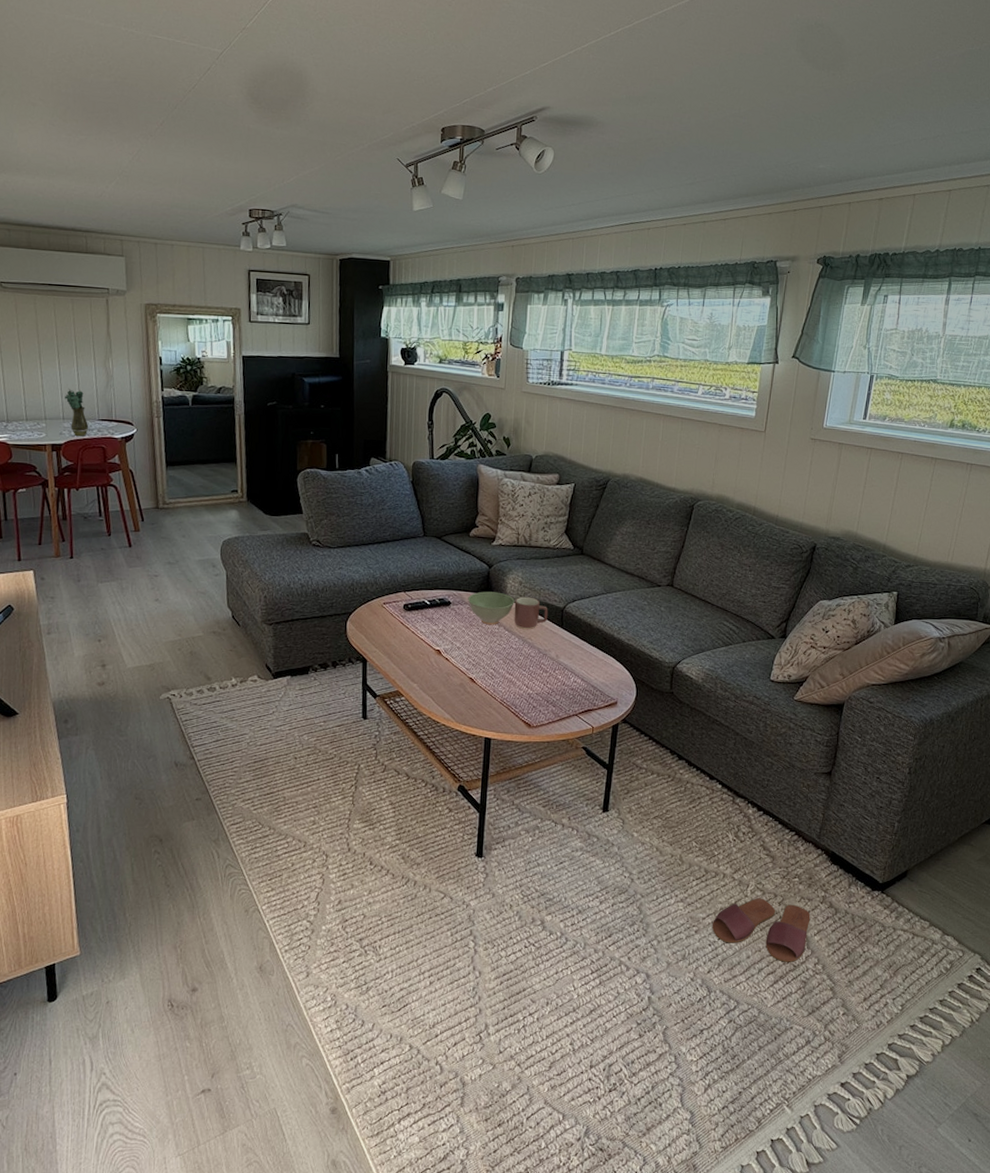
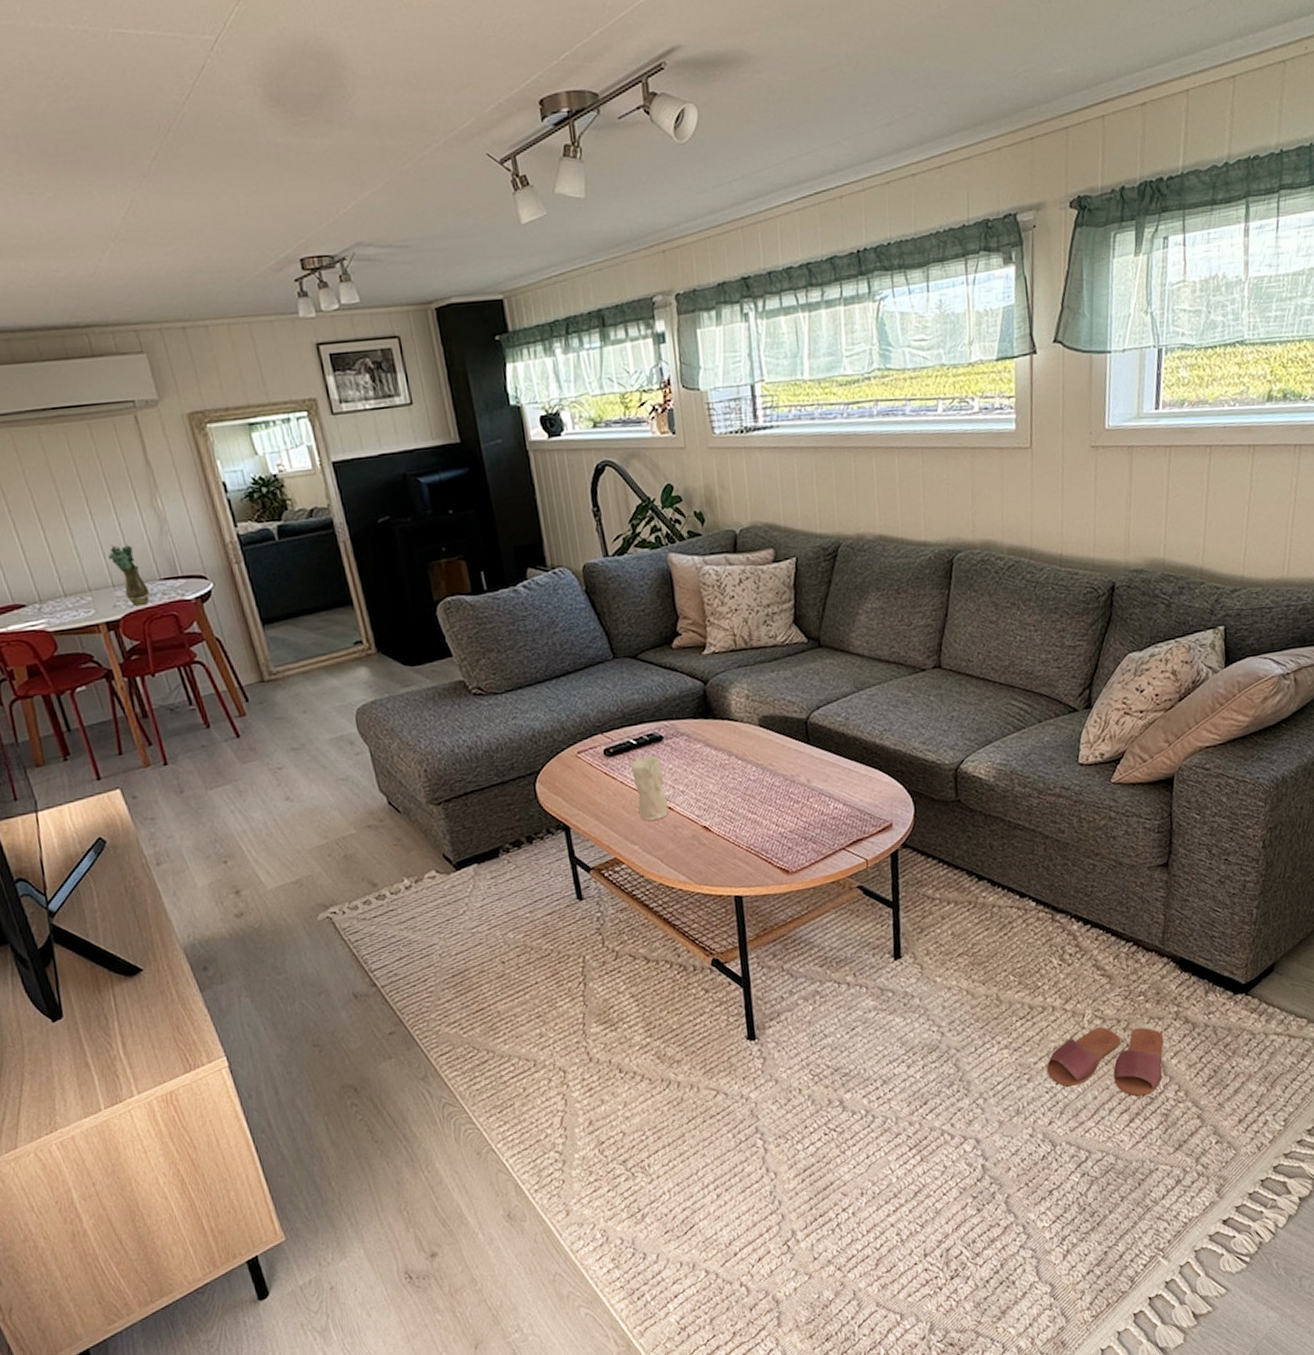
candle: none [421,616,446,667] -> present [630,756,669,822]
bowl: present [468,591,515,625] -> none [683,713,744,757]
mug: present [514,596,548,630] -> none [743,712,789,755]

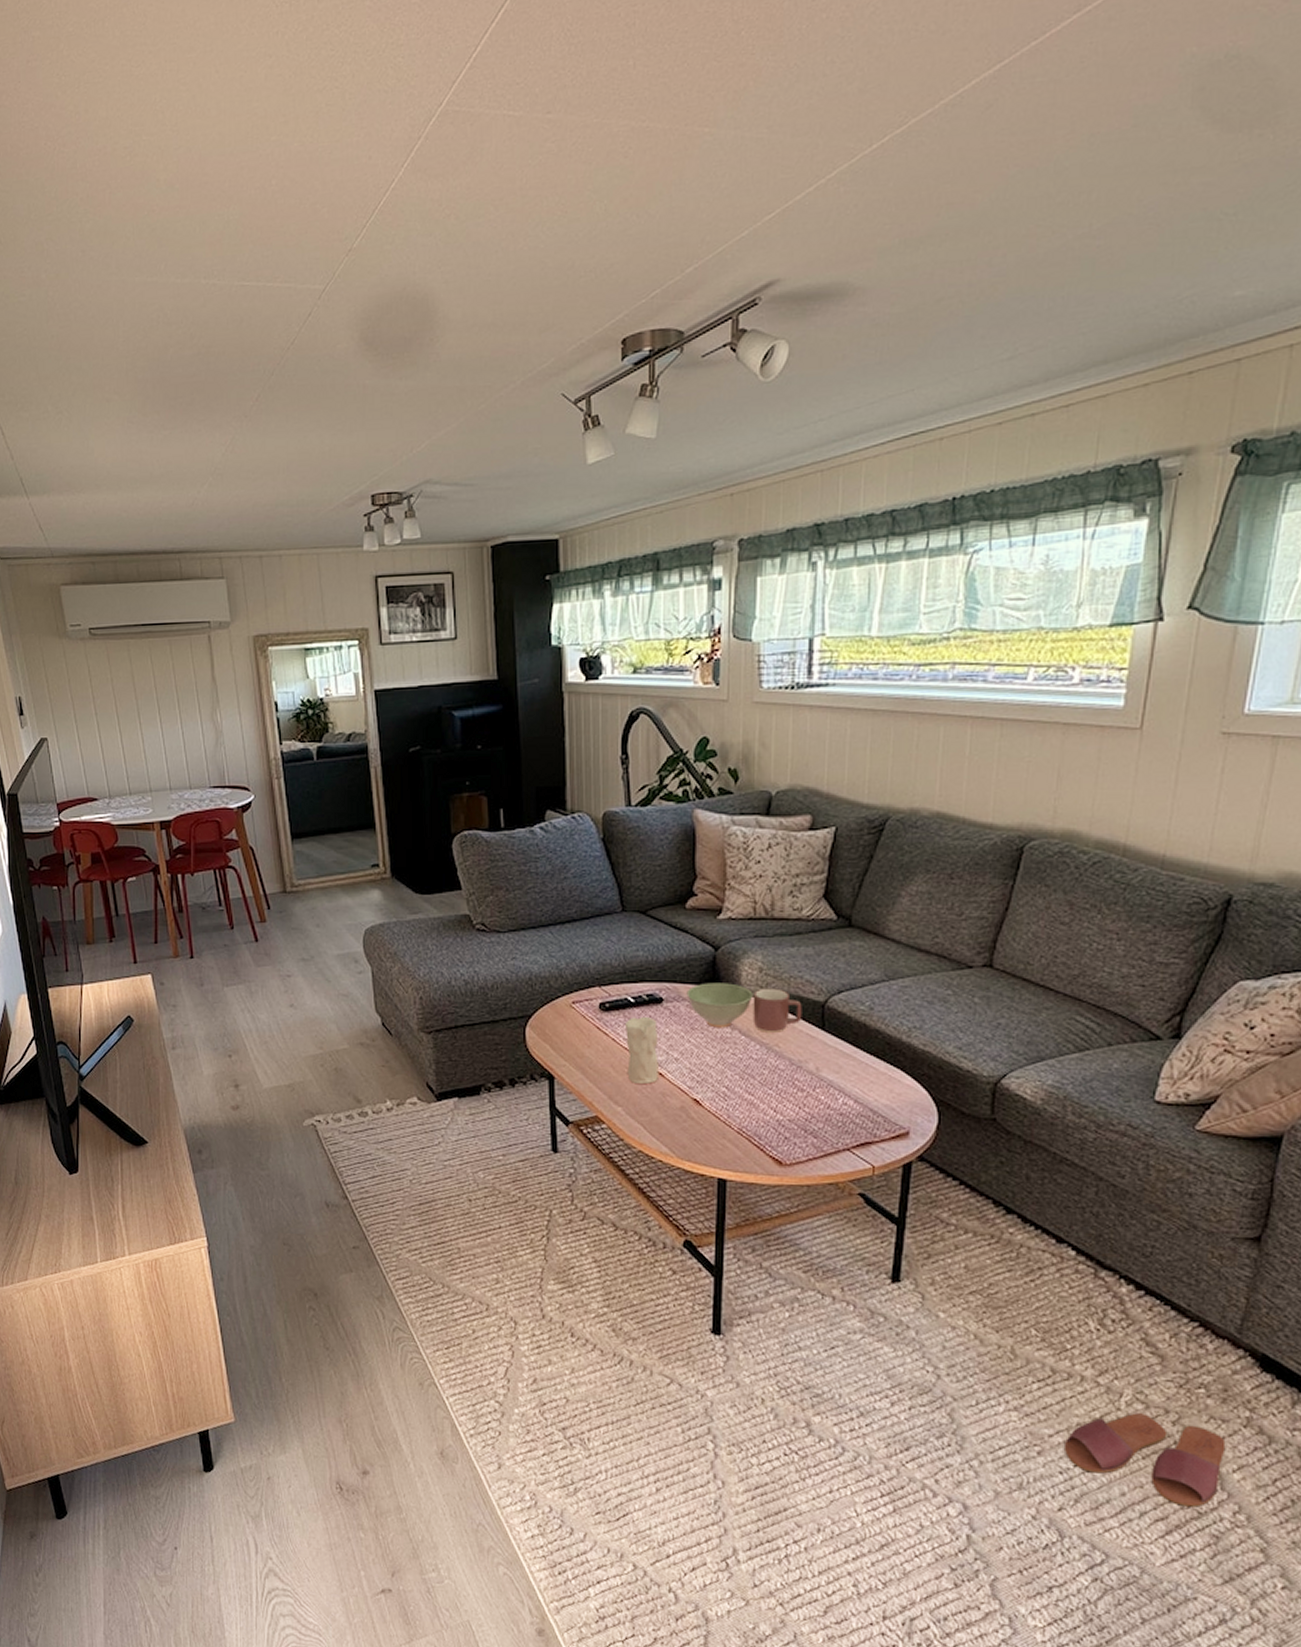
vase: present [108,543,151,606] -> none [170,751,200,809]
bowl: none [683,713,744,757] -> present [686,983,753,1028]
mug: none [743,712,789,755] -> present [753,988,802,1034]

